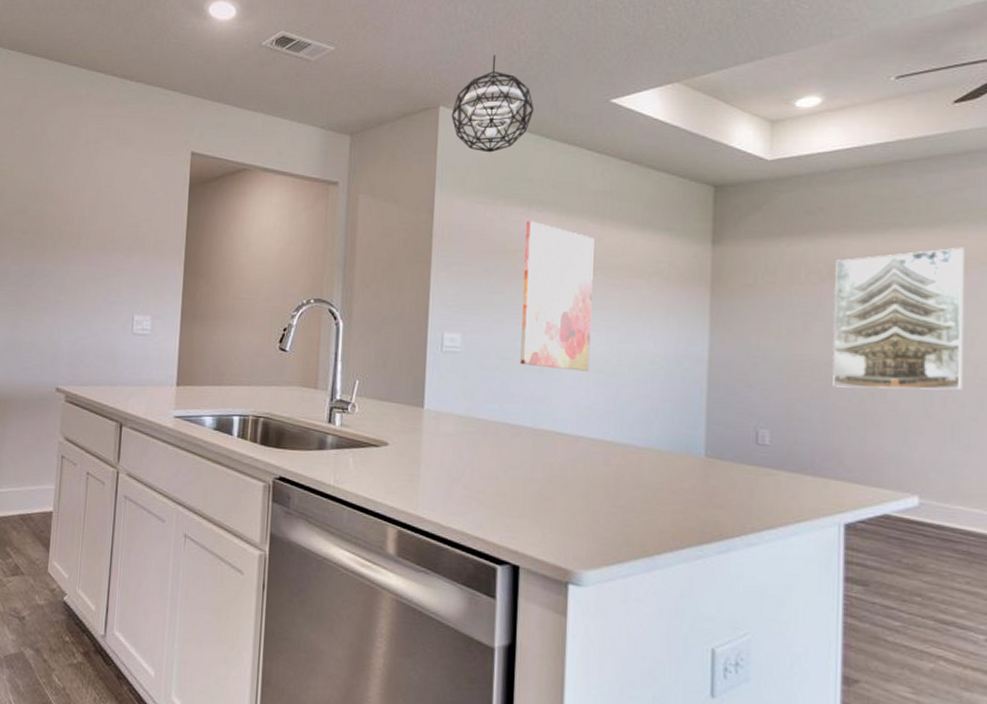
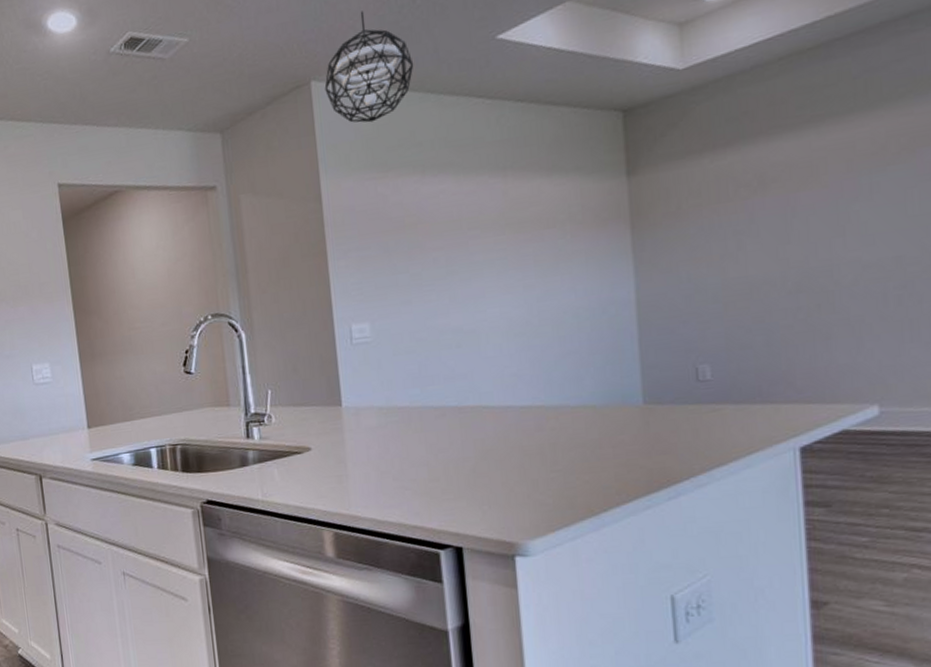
wall art: present [520,220,594,372] -> none [422,187,509,344]
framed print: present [833,247,964,390] -> none [767,125,918,306]

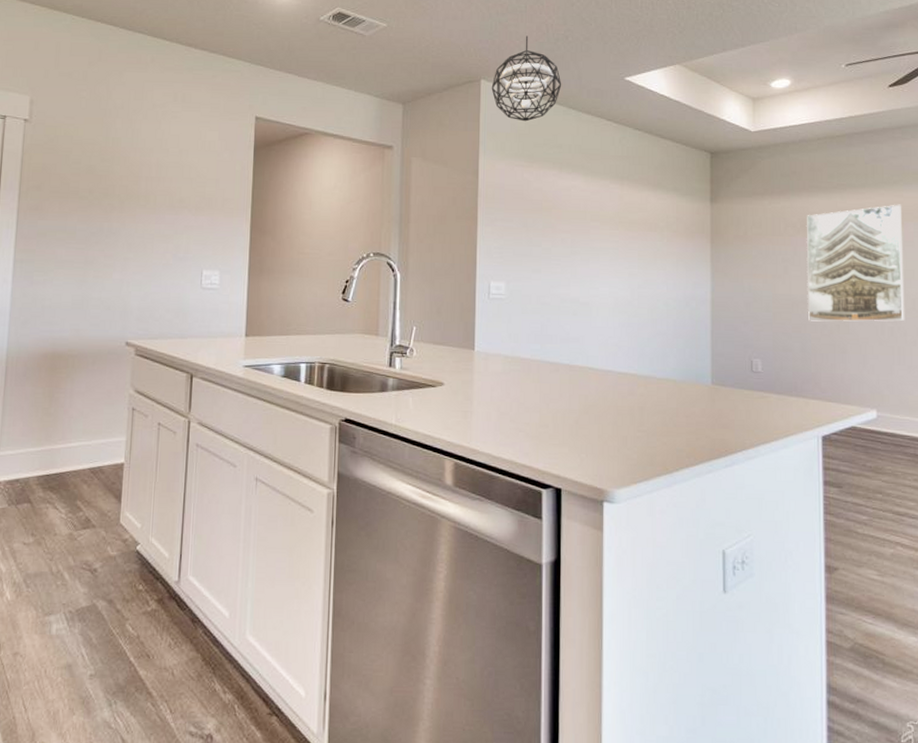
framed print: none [767,125,918,306] -> present [807,204,904,322]

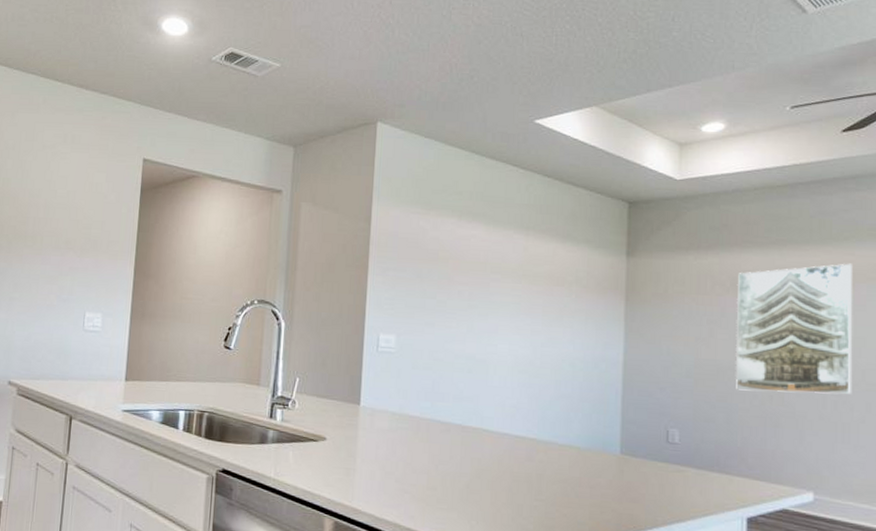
pendant light: present [491,35,562,122] -> none [388,75,465,167]

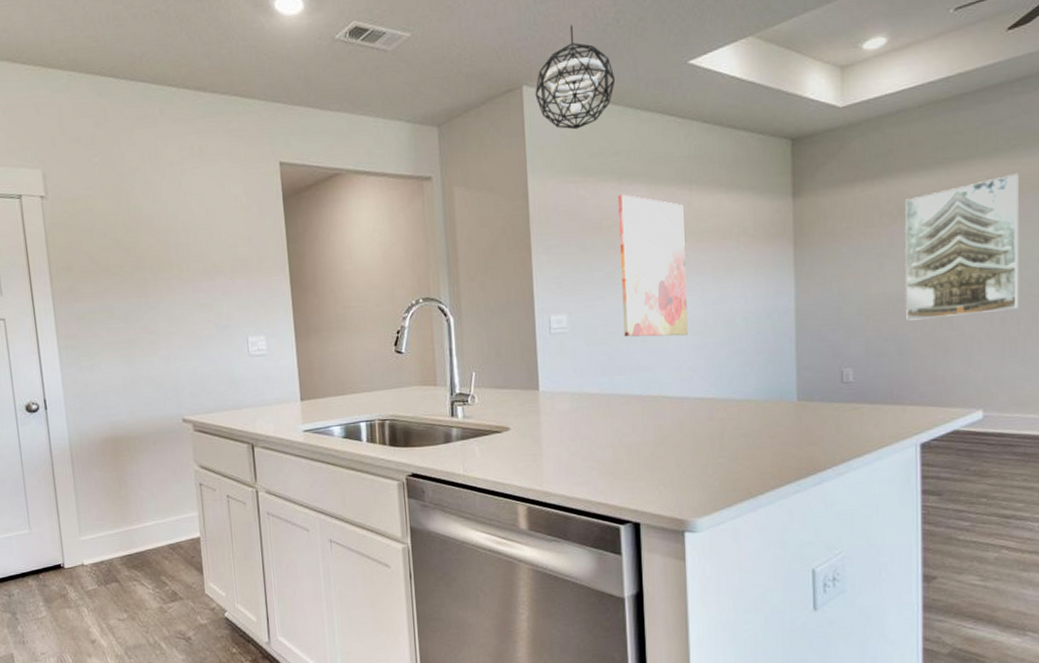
pendant light: none [388,75,465,167] -> present [535,25,616,130]
wall art: none [450,230,519,373] -> present [618,194,688,337]

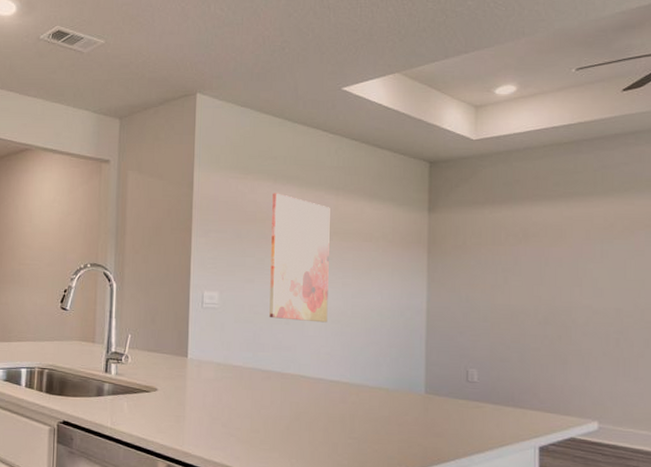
pendant light: present [535,25,616,130] -> none [207,48,278,134]
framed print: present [905,173,1018,321] -> none [528,212,632,332]

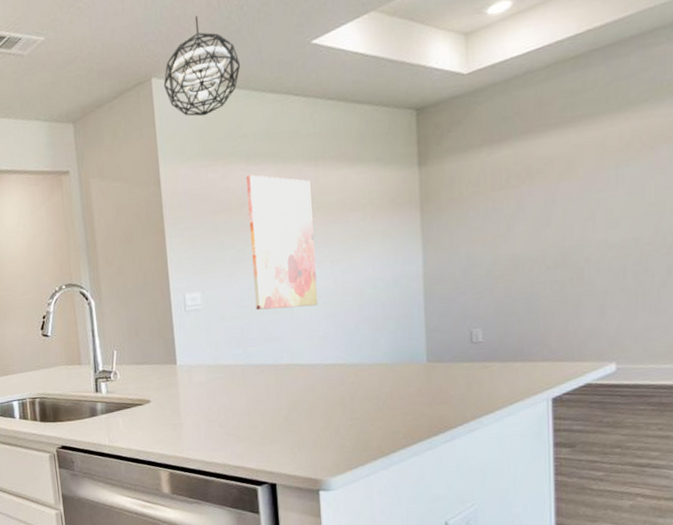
pendant light: none [207,48,278,134] -> present [163,15,241,116]

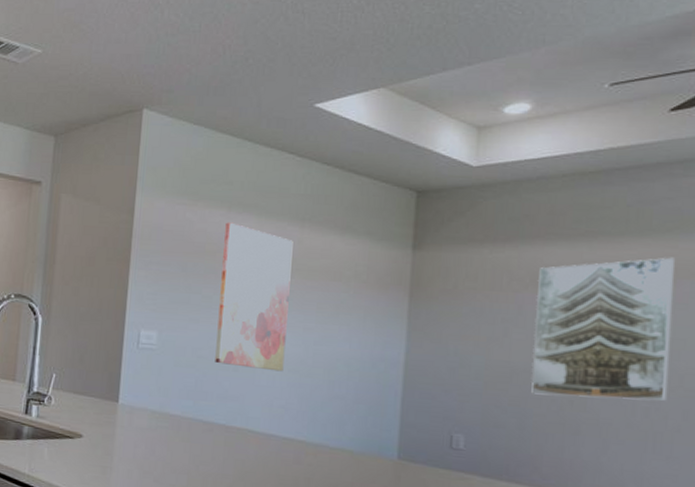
pendant light: present [163,15,241,116] -> none [154,58,238,155]
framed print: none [533,126,652,279] -> present [531,257,674,401]

